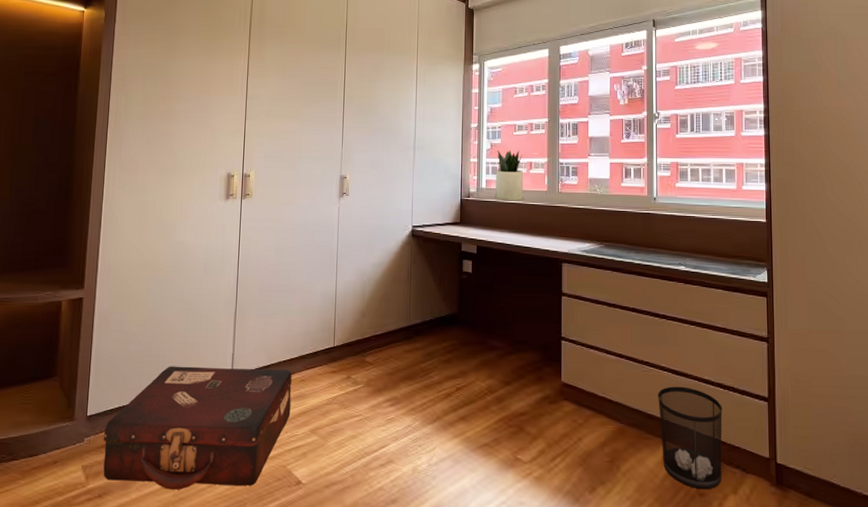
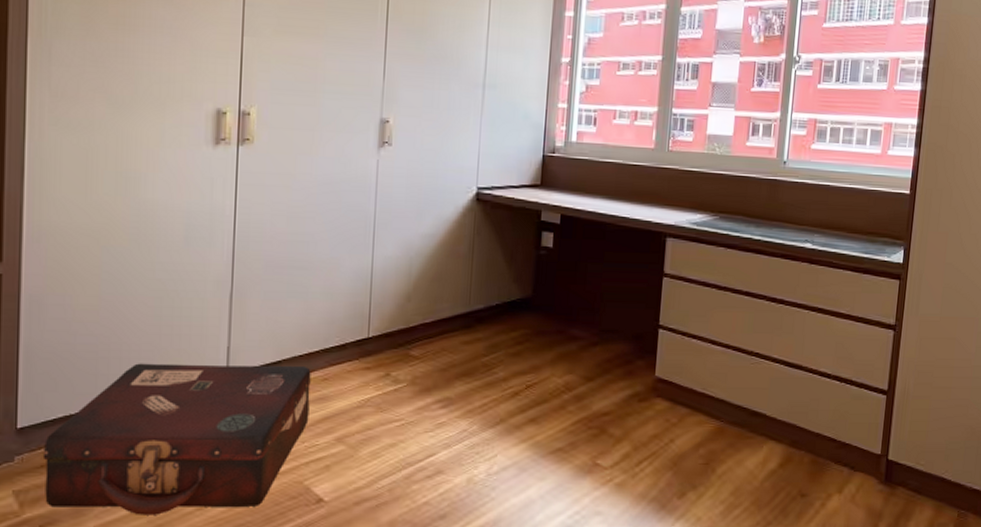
planter: present [492,150,526,201] -> none [584,93,627,160]
waste bin: present [658,386,723,490] -> none [764,380,837,490]

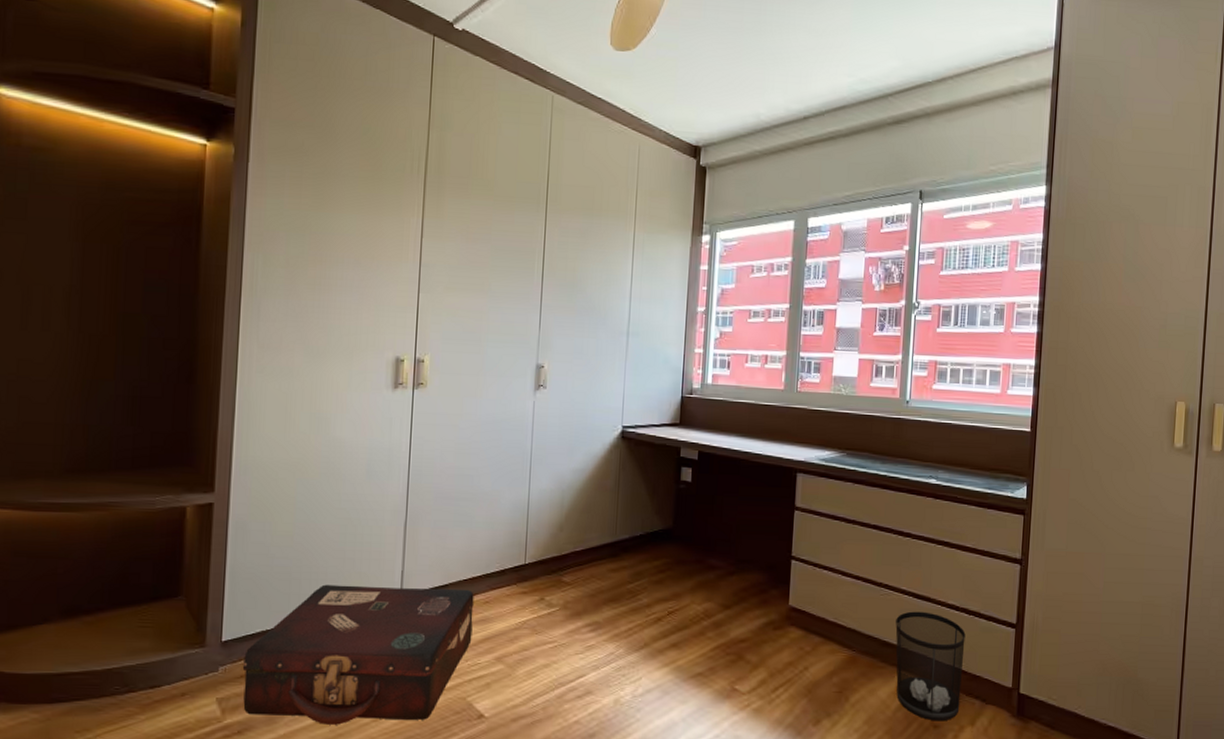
waste bin: none [764,380,837,490] -> present [895,611,966,722]

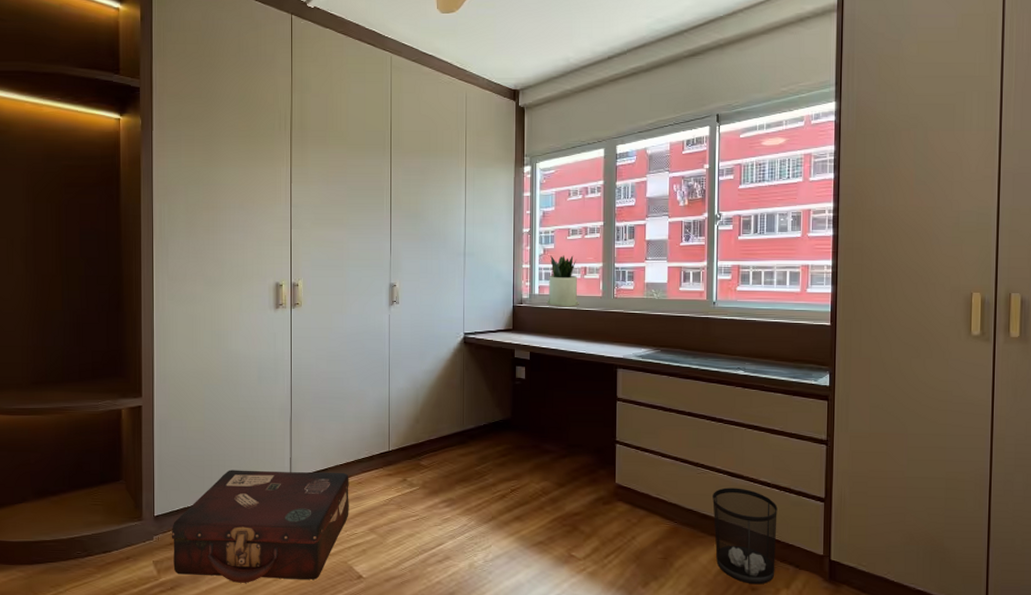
planter: none [719,339,759,401] -> present [545,255,580,307]

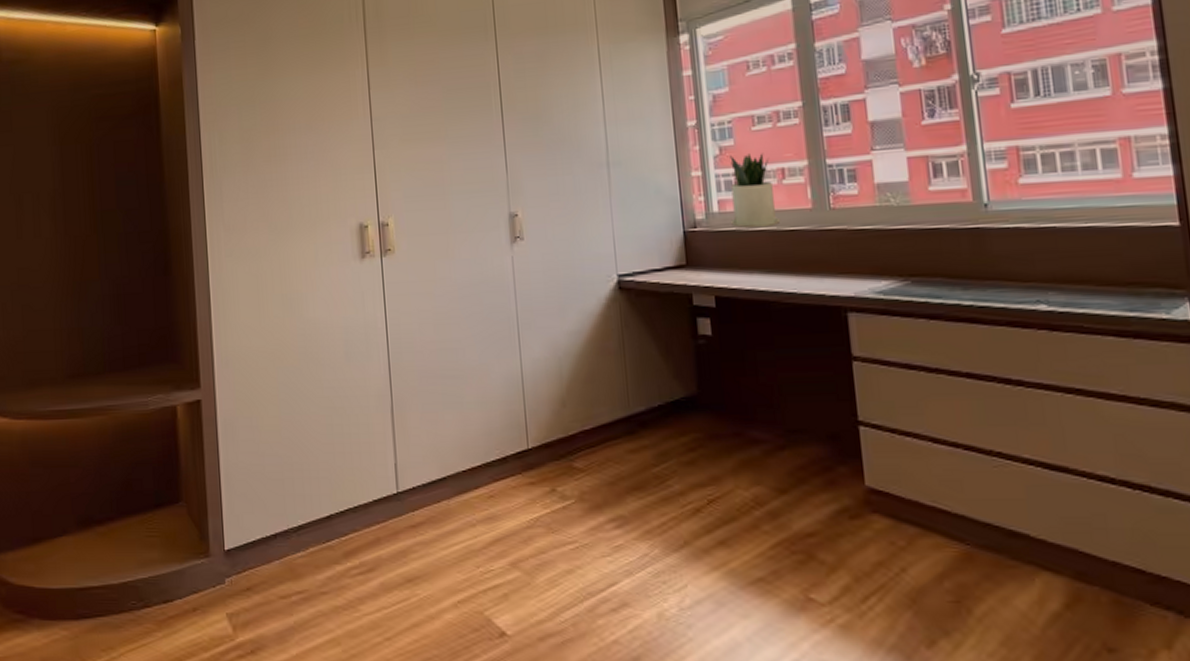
suitcase: present [171,470,349,583] -> none [247,482,481,644]
waste bin: present [712,487,778,585] -> none [1022,487,1144,643]

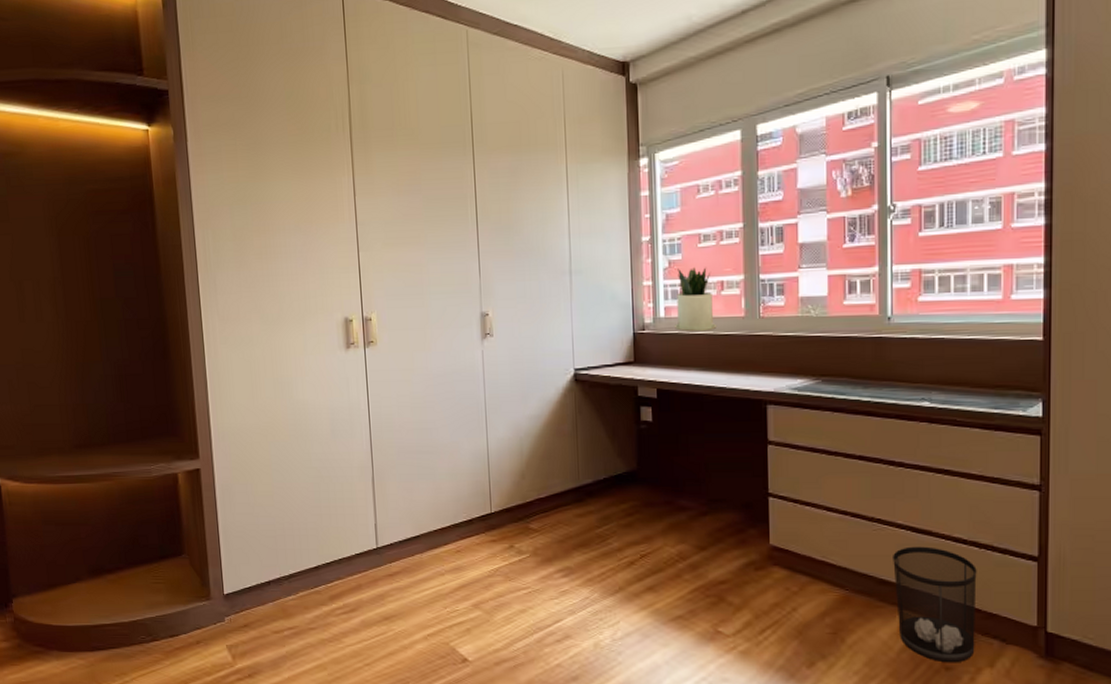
waste bin: none [1022,487,1144,643] -> present [893,546,977,663]

